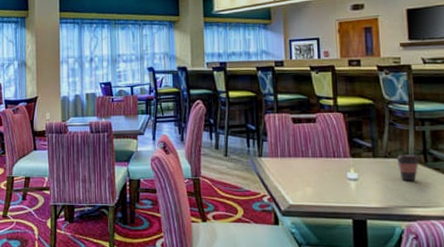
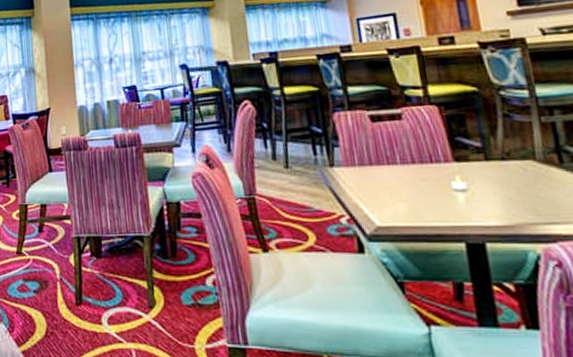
coffee cup: present [396,154,420,181] -> none [517,153,553,190]

